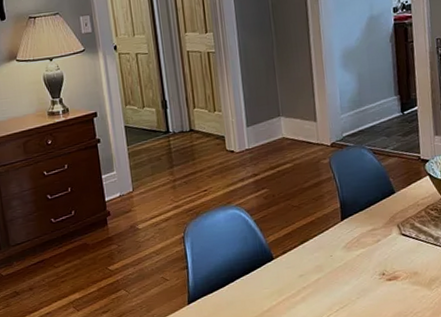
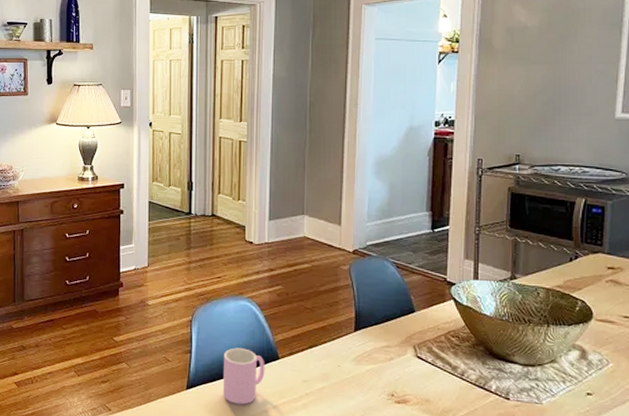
cup: none [220,255,262,310] -> present [222,348,265,405]

